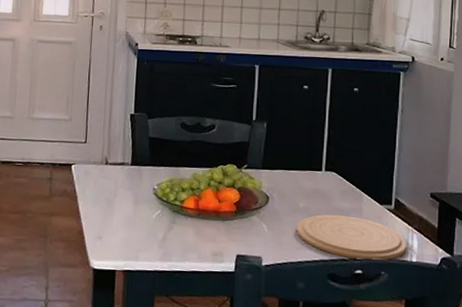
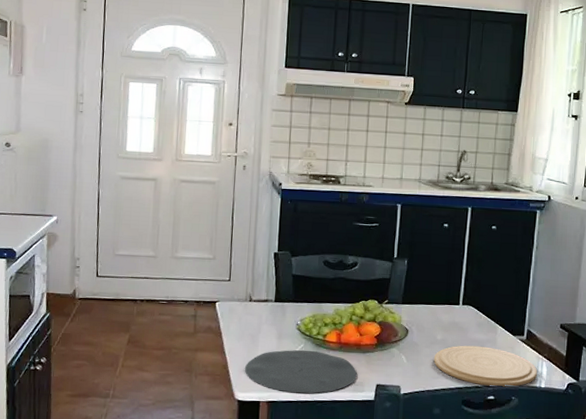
plate: none [101,216,216,263] -> present [245,350,357,394]

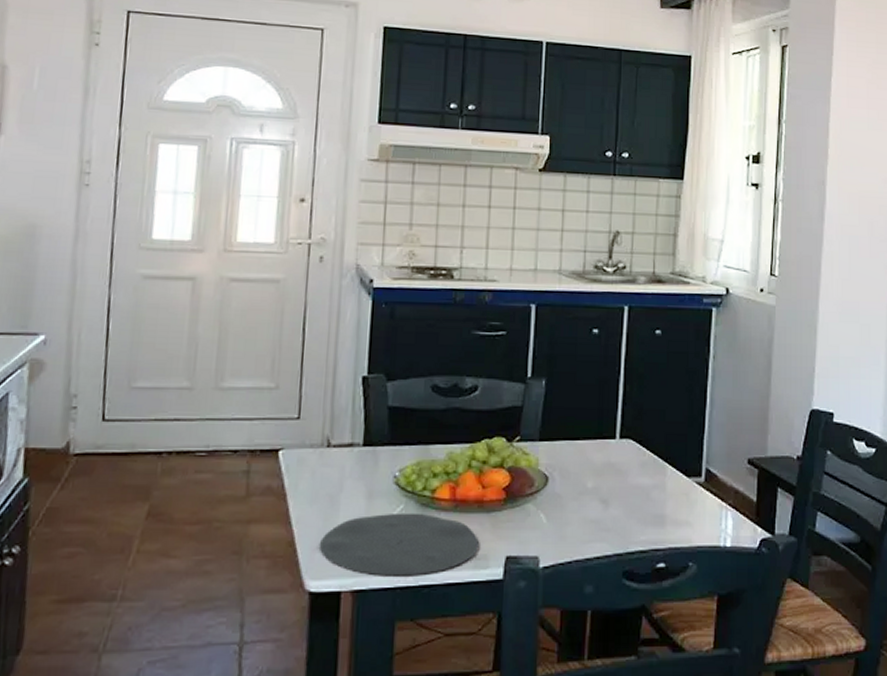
plate: present [433,345,538,387] -> none [583,494,721,549]

